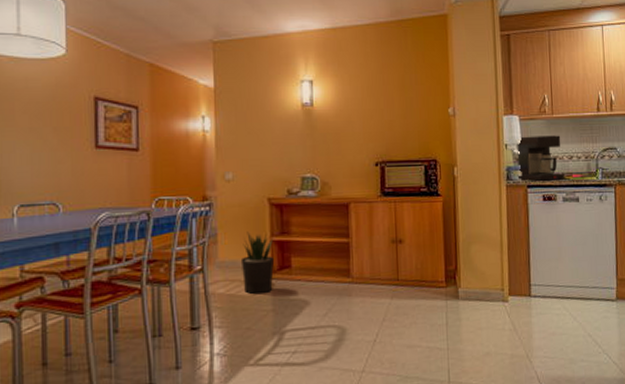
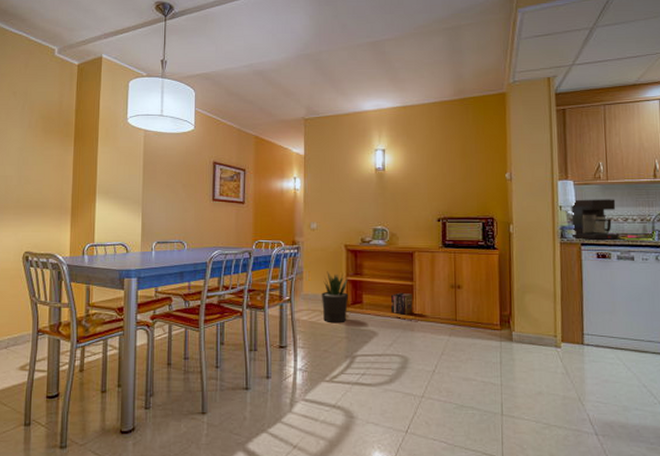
books: none [323,251,350,278] -> present [390,292,413,315]

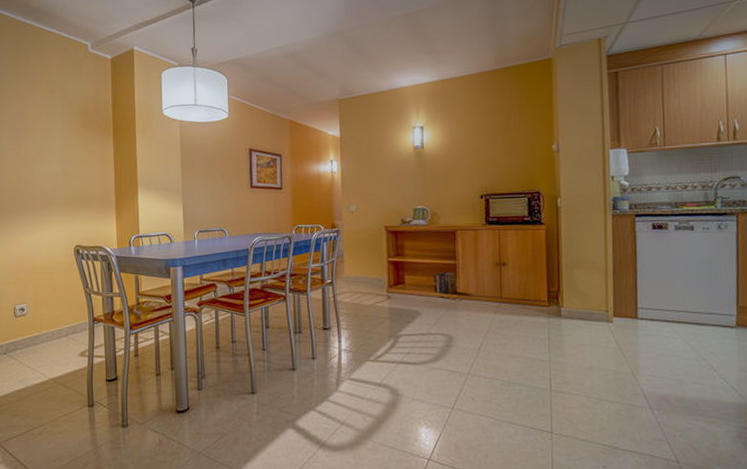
planter: present [321,271,349,324] -> none [362,253,391,305]
coffee maker: present [571,199,619,241] -> none [624,166,677,211]

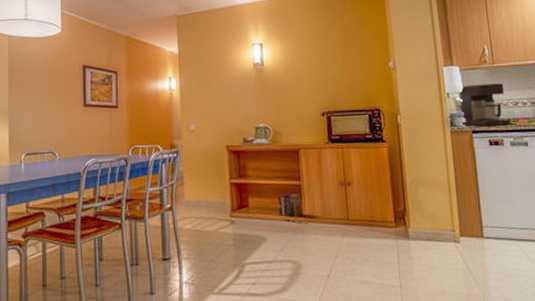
coffee maker: none [624,166,677,211] -> present [458,83,511,128]

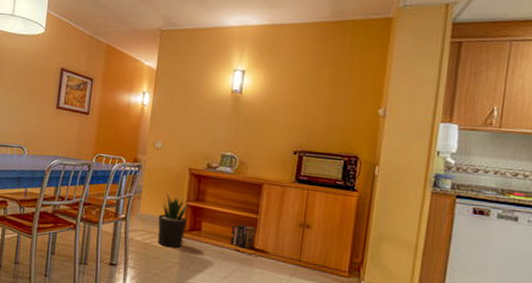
planter: none [204,175,234,231] -> present [158,193,188,249]
coffee maker: present [458,83,511,128] -> none [446,145,507,196]

